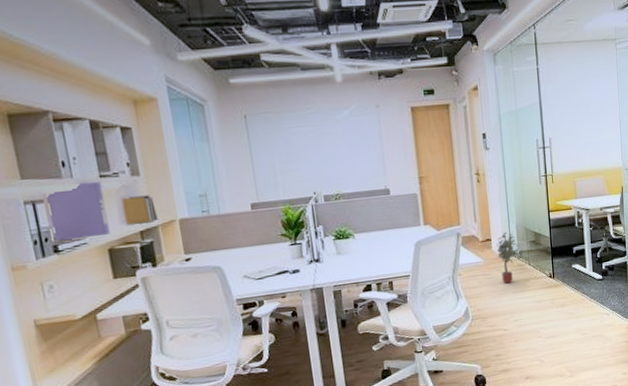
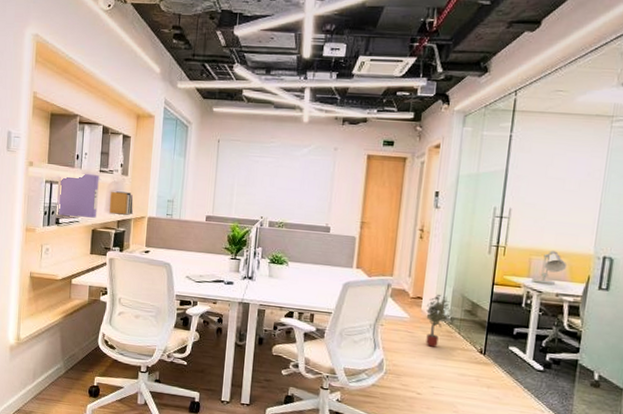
desk lamp: none [579,170,603,202] -> present [532,251,566,285]

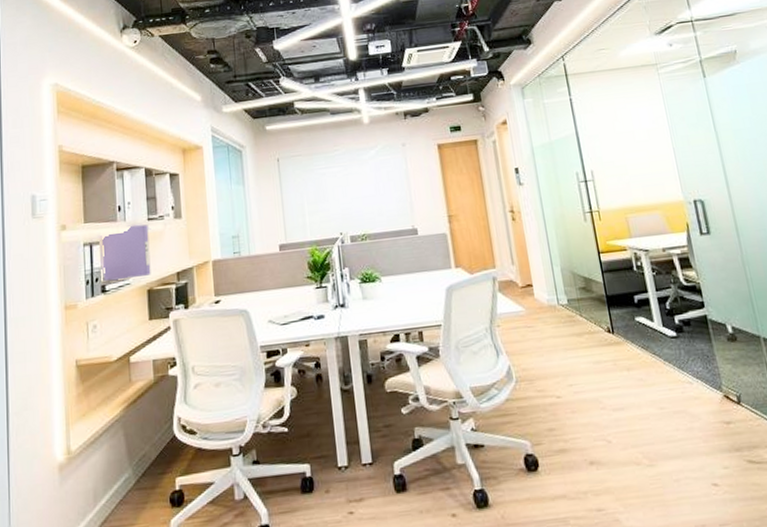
books: present [109,191,133,215] -> none [164,236,194,266]
potted tree: present [426,294,456,347] -> none [538,276,573,339]
desk lamp: present [532,251,566,285] -> none [634,204,663,242]

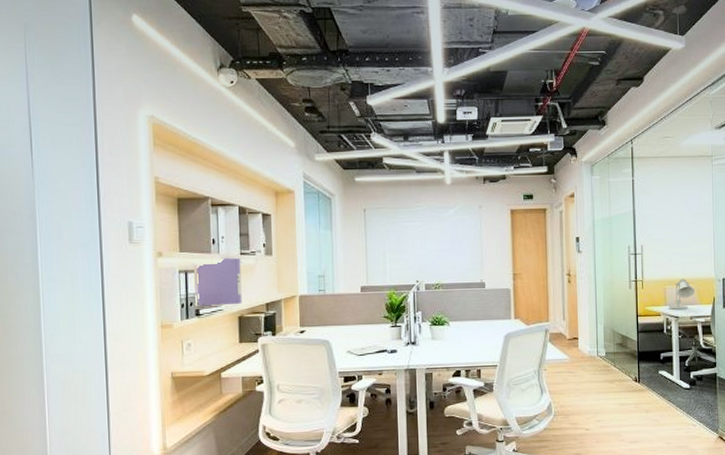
desk lamp: none [634,204,663,242] -> present [669,279,694,310]

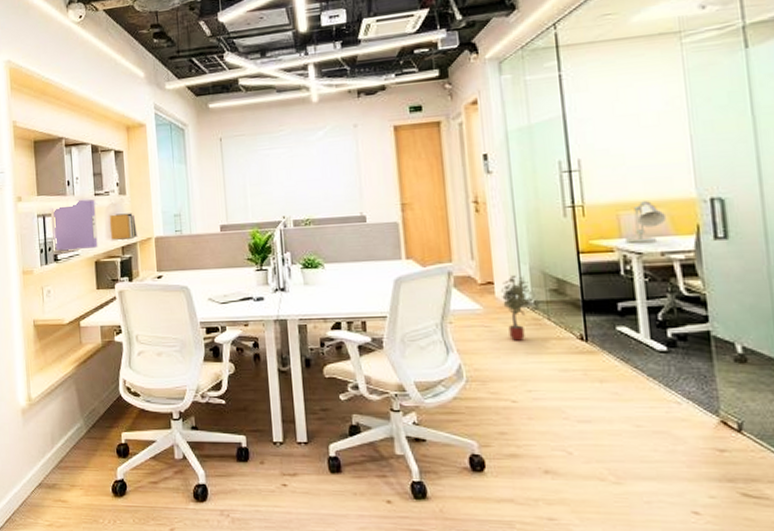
books: none [255,272,282,297] -> present [110,213,137,240]
potted tree: none [582,332,610,383] -> present [500,274,541,341]

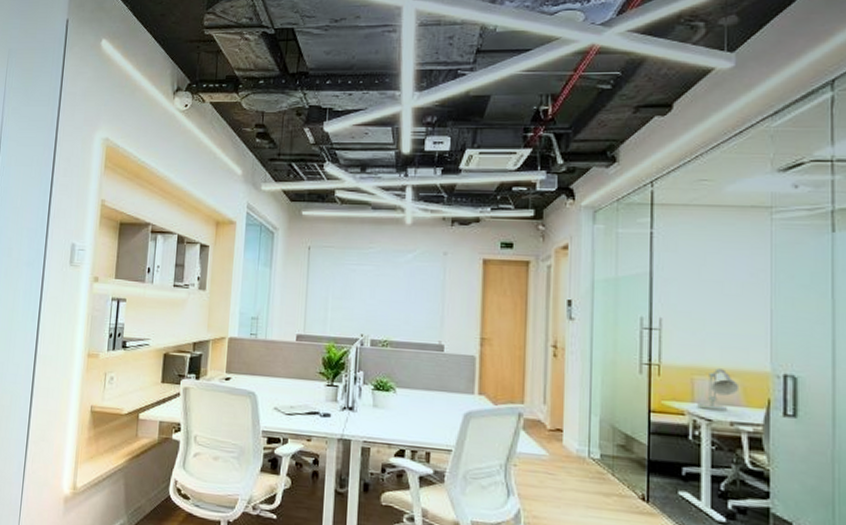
binder: present [54,199,98,250] -> none [126,290,173,340]
books: present [110,213,137,240] -> none [184,308,212,336]
potted tree: present [500,274,541,341] -> none [568,424,607,493]

